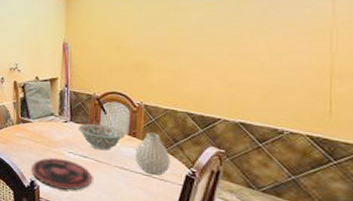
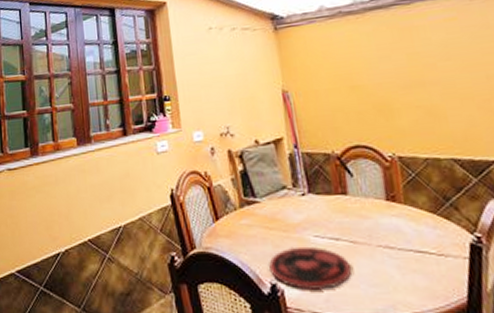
decorative bowl: present [78,123,125,151] -> none [320,191,382,227]
vase: present [134,132,171,175] -> none [399,192,448,249]

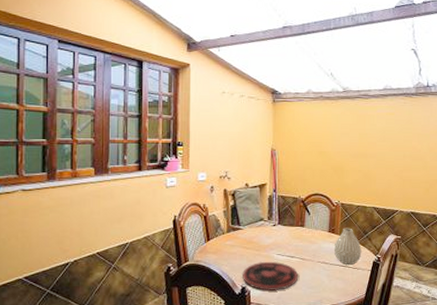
vase: none [399,192,448,249] -> present [333,228,362,265]

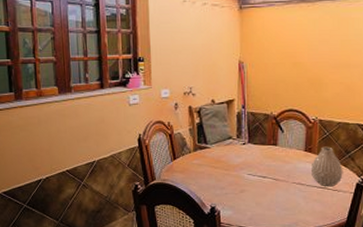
plate: present [243,261,299,291] -> none [211,181,272,211]

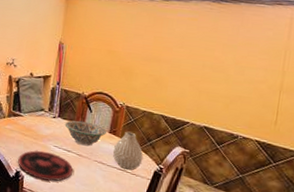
plate: none [211,181,272,211] -> present [18,150,74,181]
decorative bowl: none [256,143,301,169] -> present [65,120,106,147]

